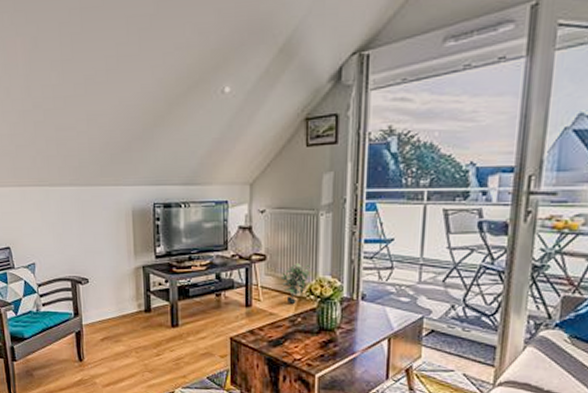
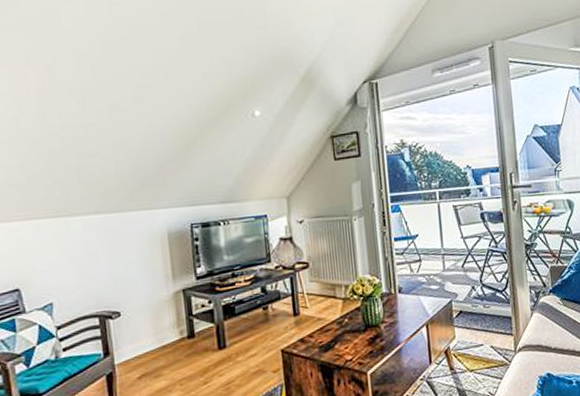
potted plant: present [280,262,310,304] -> none [324,266,350,306]

